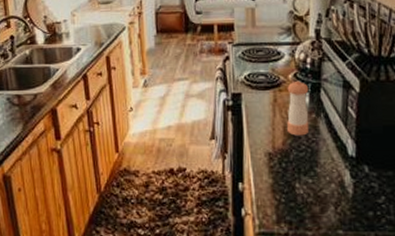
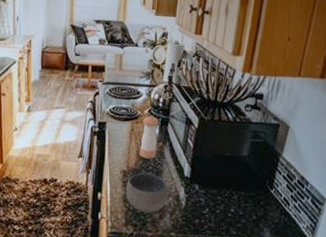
bowl: none [273,155,330,206] -> present [125,173,169,213]

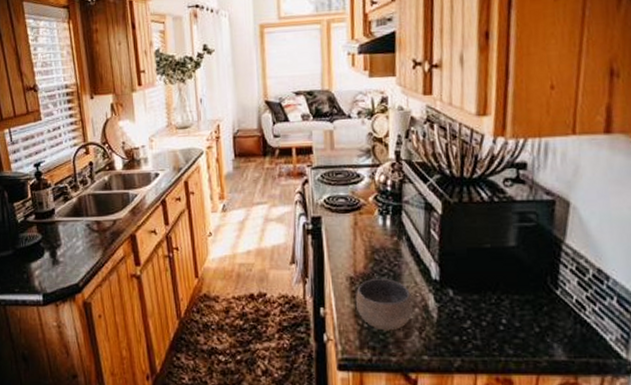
pepper shaker: present [140,115,160,159] -> none [367,203,391,259]

